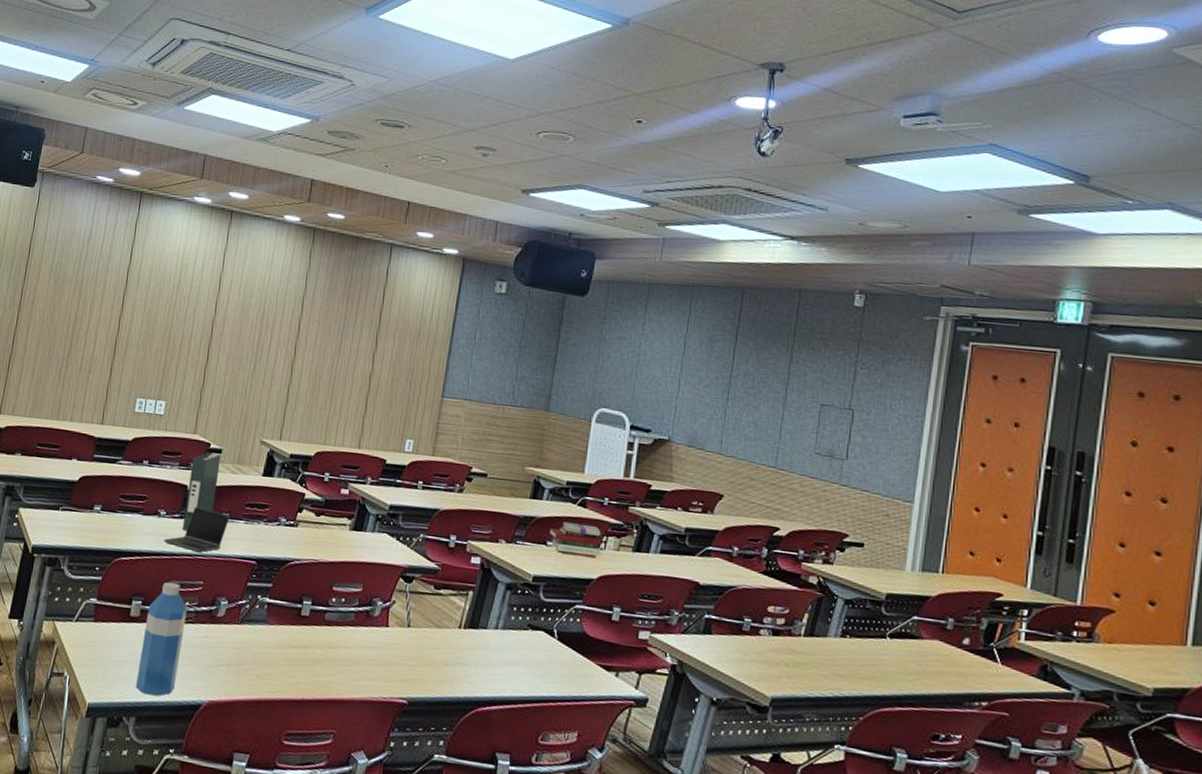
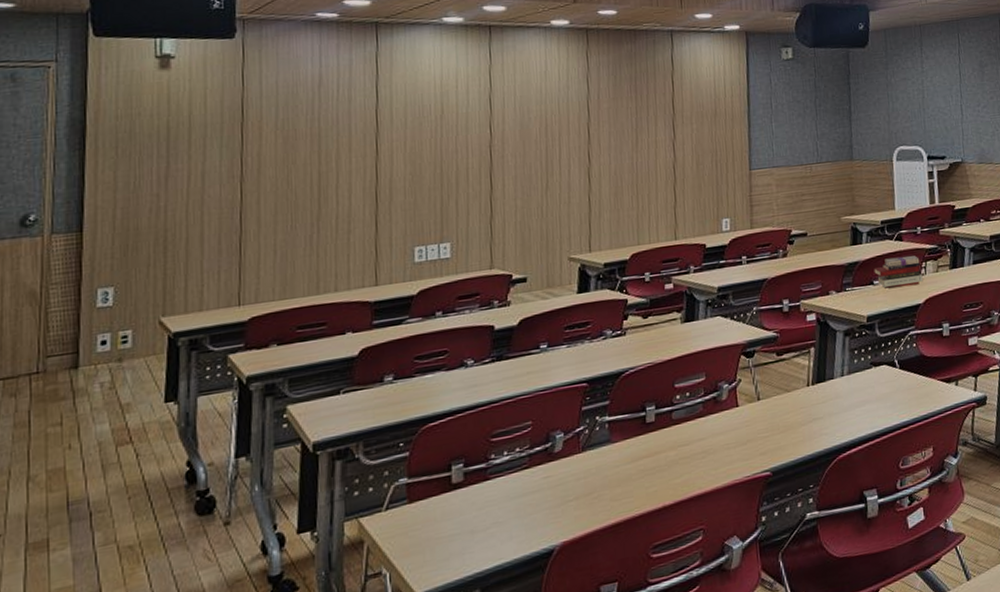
water bottle: present [136,582,187,696] -> none [472,431,521,561]
laptop computer: present [164,506,230,553] -> none [477,344,550,393]
binder: present [183,453,221,532] -> none [493,284,529,375]

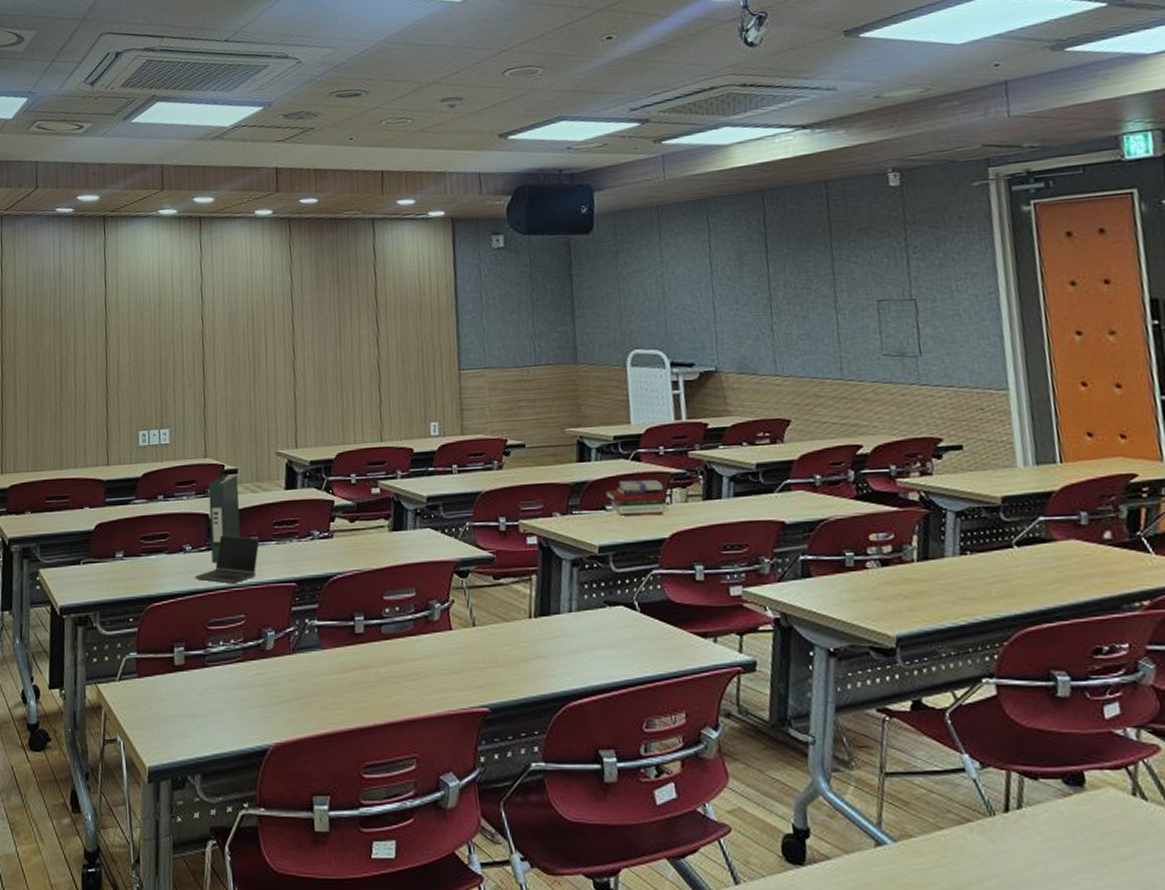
laptop computer: none [477,344,550,393] -> present [195,535,260,584]
binder: none [493,284,529,375] -> present [208,475,241,564]

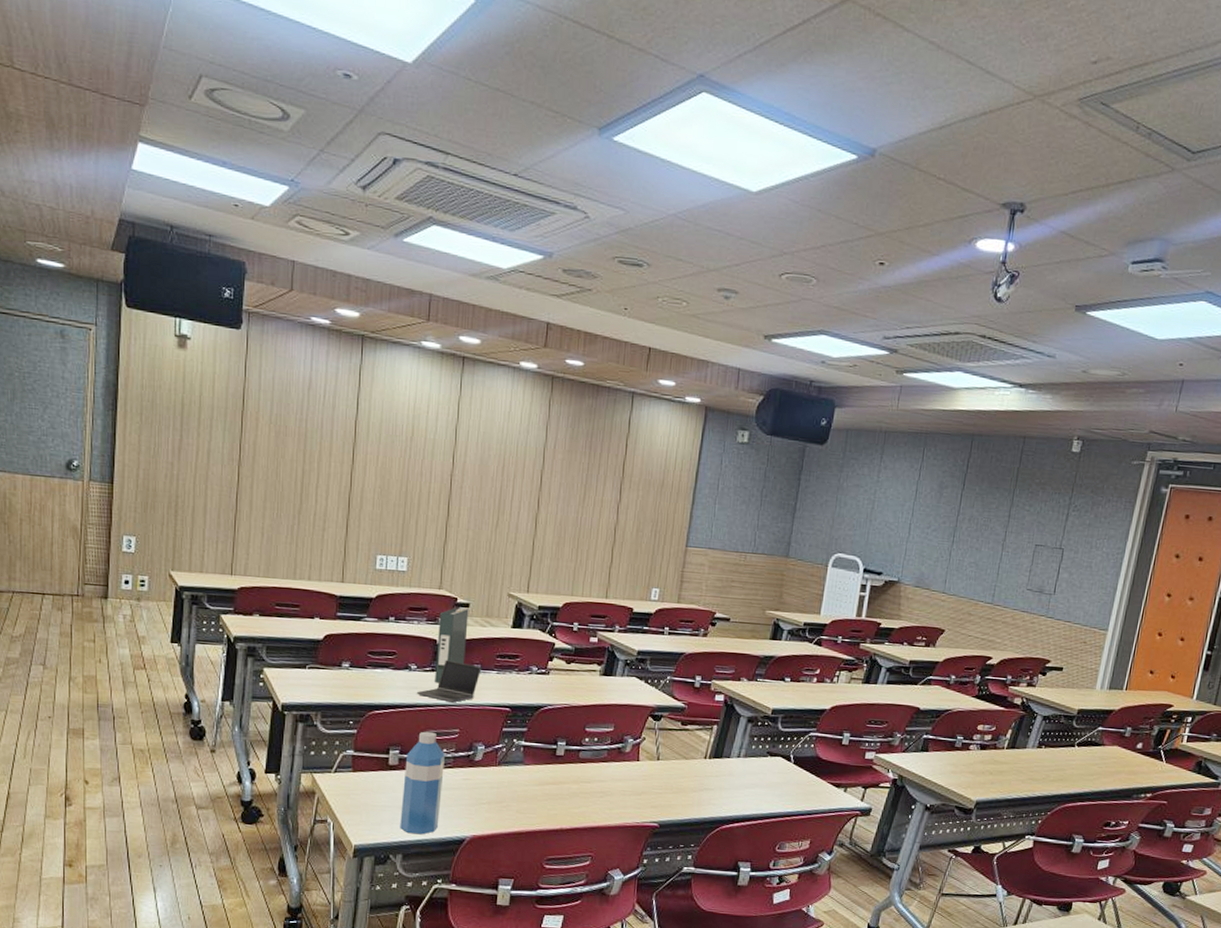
water bottle: none [192,621,237,748] -> present [400,731,445,835]
books: present [605,479,669,516] -> none [787,659,835,691]

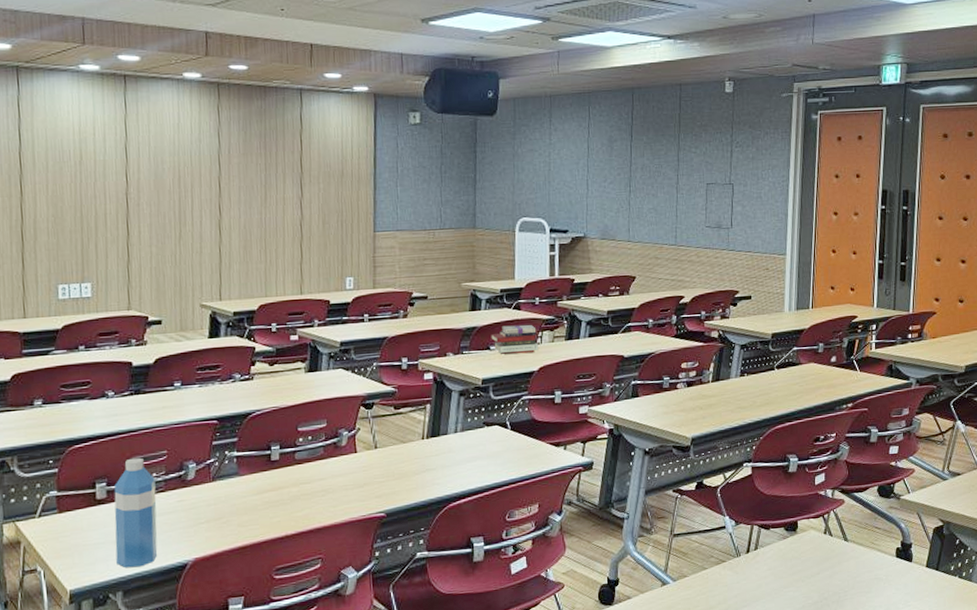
laptop computer: present [417,659,482,703] -> none [118,381,183,424]
binder: present [435,608,469,684] -> none [131,326,164,407]
books: none [787,659,835,691] -> present [491,324,539,354]

